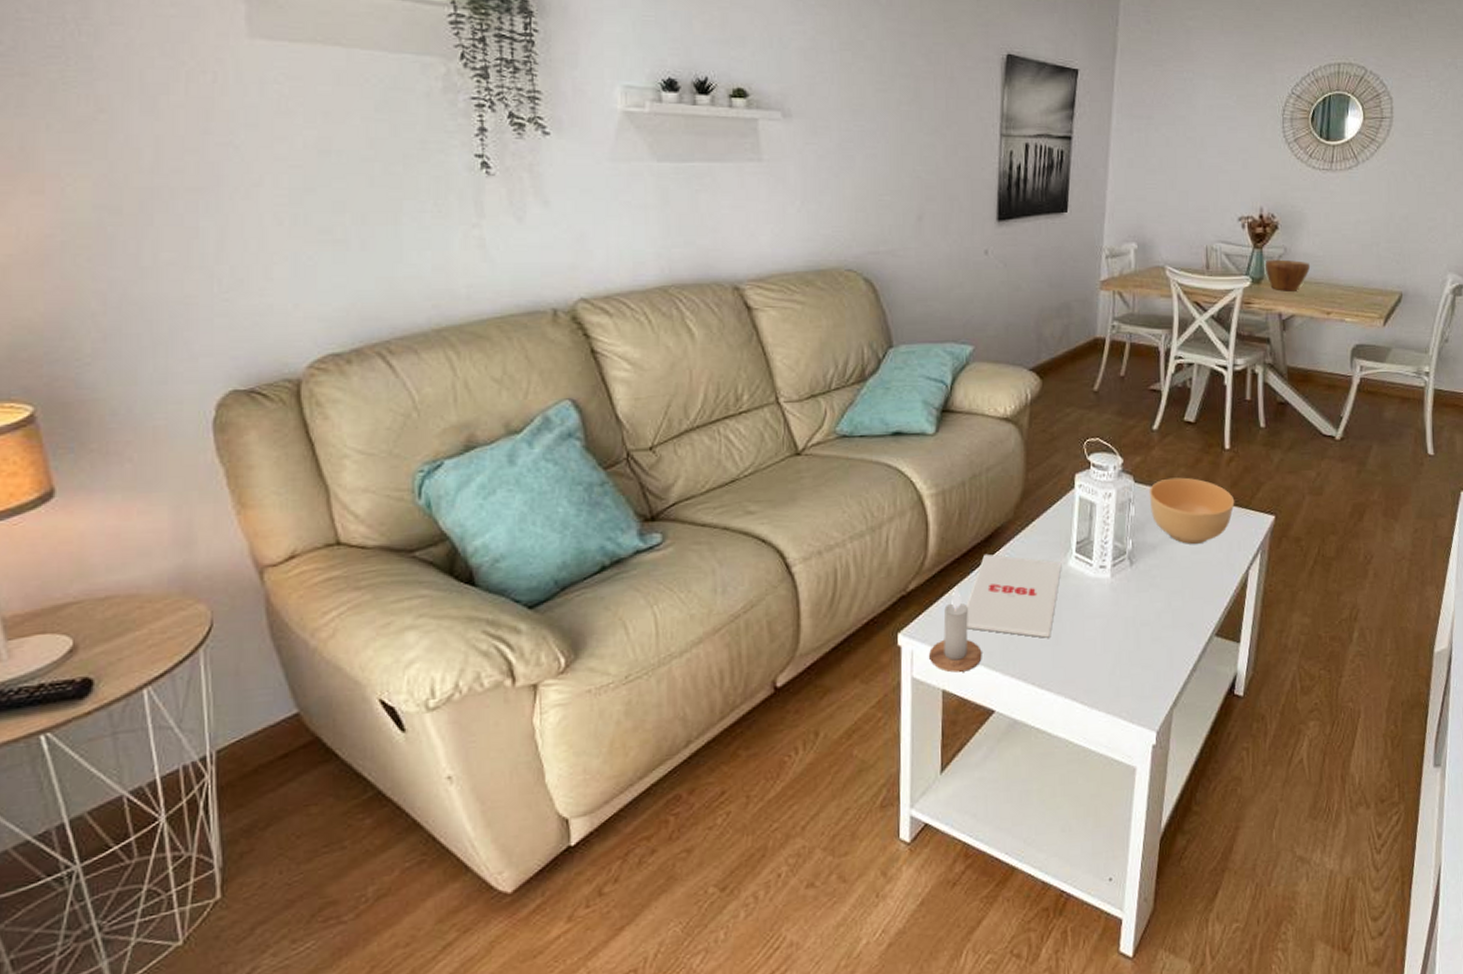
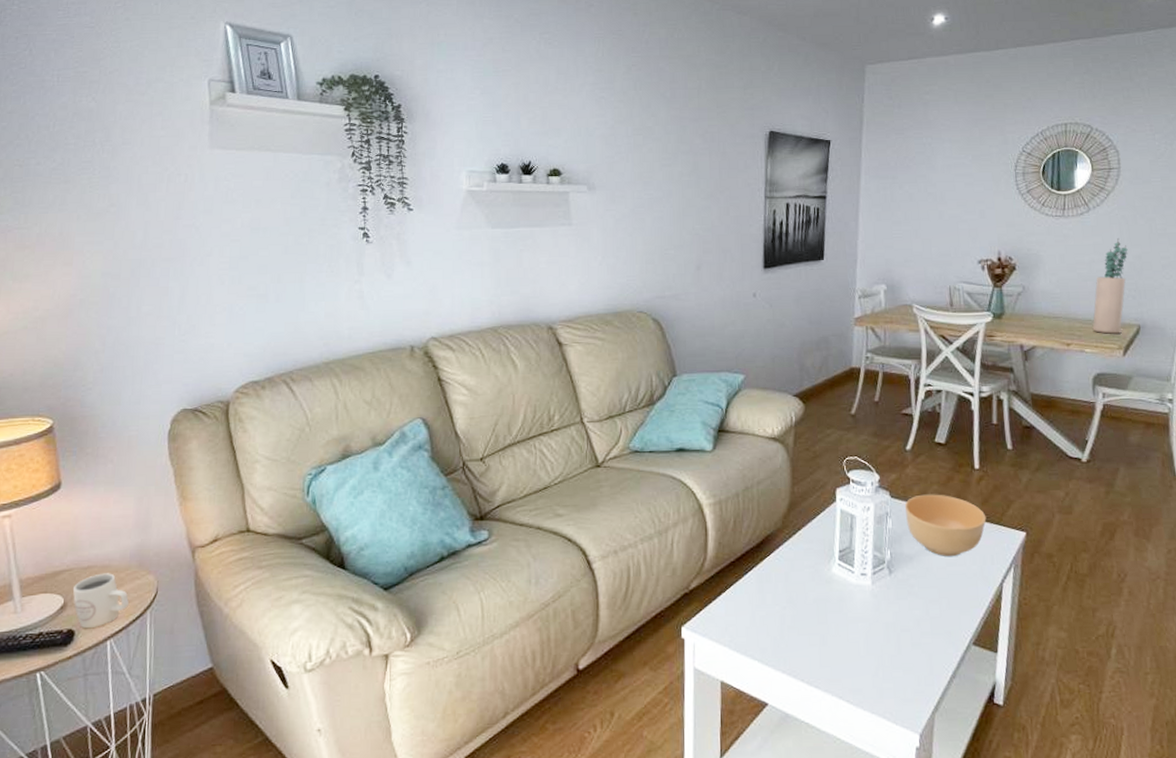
mug: none [85,604,173,676] -> present [72,573,130,629]
candle: present [929,588,982,673] -> none [709,588,756,666]
magazine: present [966,553,1062,638] -> none [741,558,826,638]
bowl: present [1264,259,1311,293] -> none [1004,296,1049,326]
vase: none [1354,197,1395,302] -> present [1092,238,1128,334]

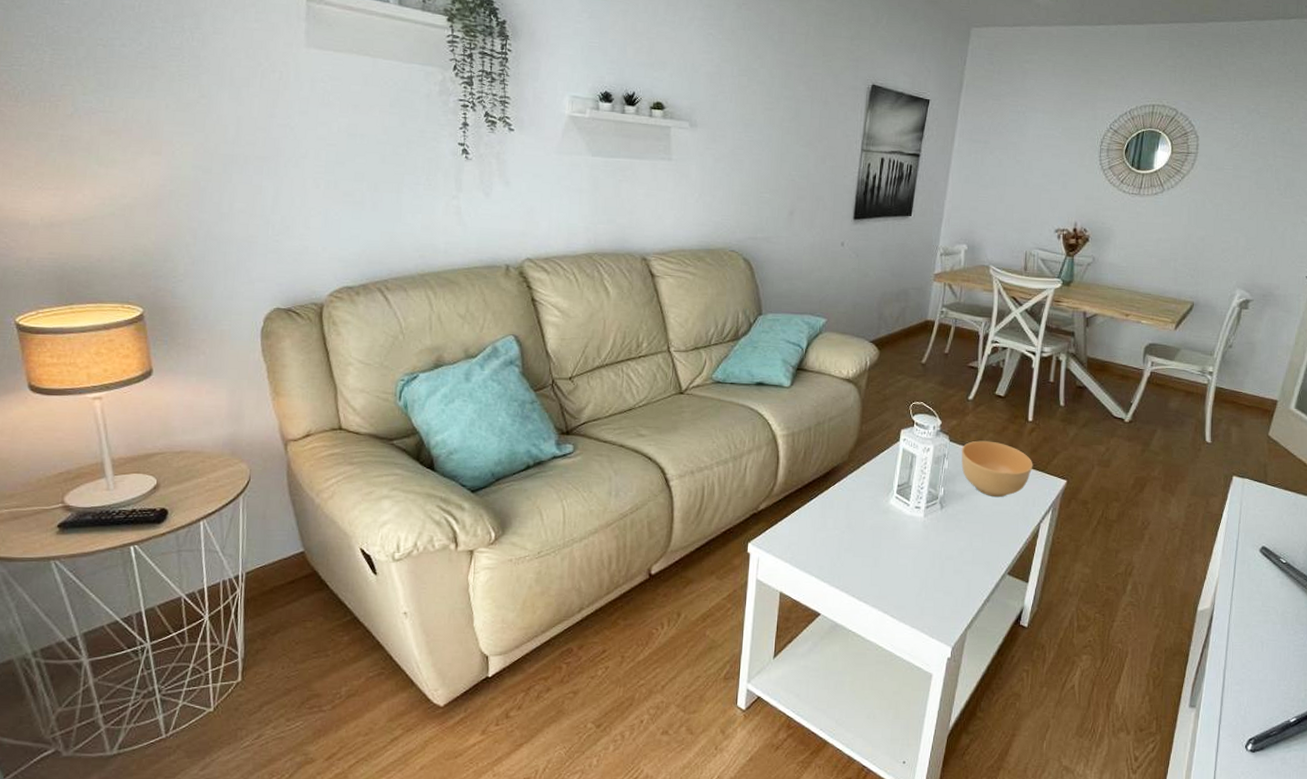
mug: present [72,573,130,629] -> none [165,458,223,509]
vase: present [1092,238,1128,334] -> none [1151,220,1193,309]

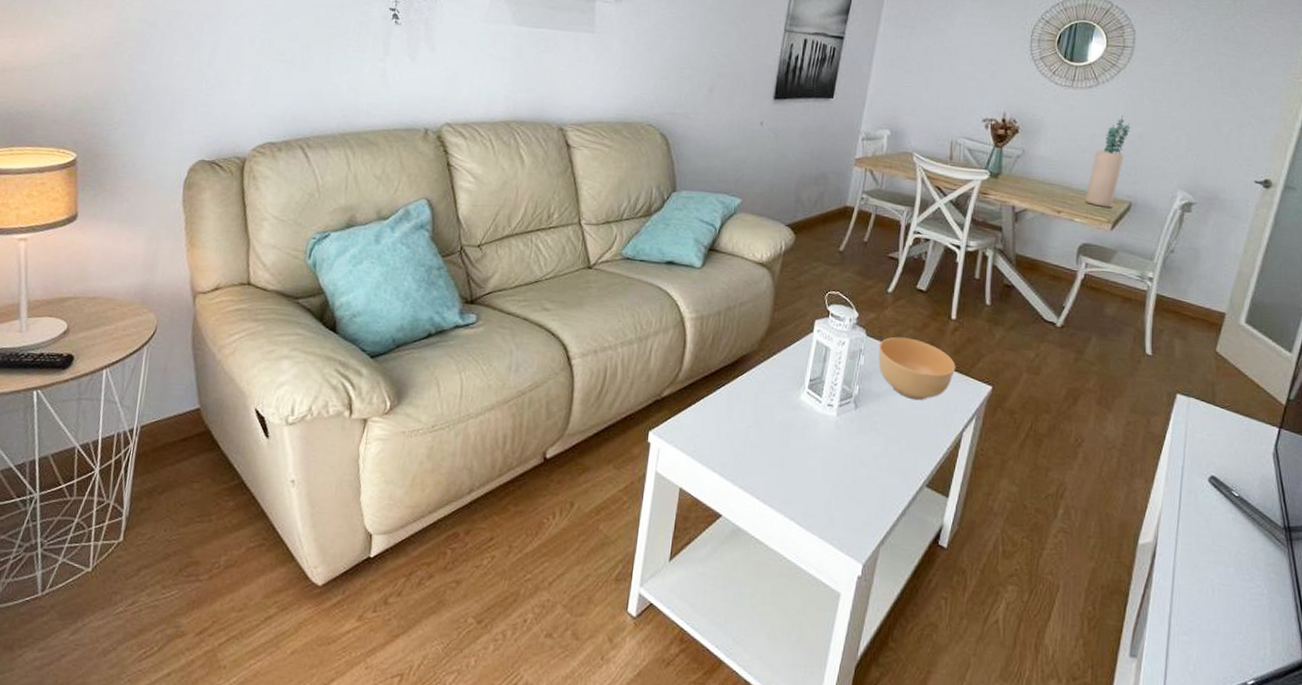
vase: none [1151,220,1193,309] -> present [1085,115,1130,208]

